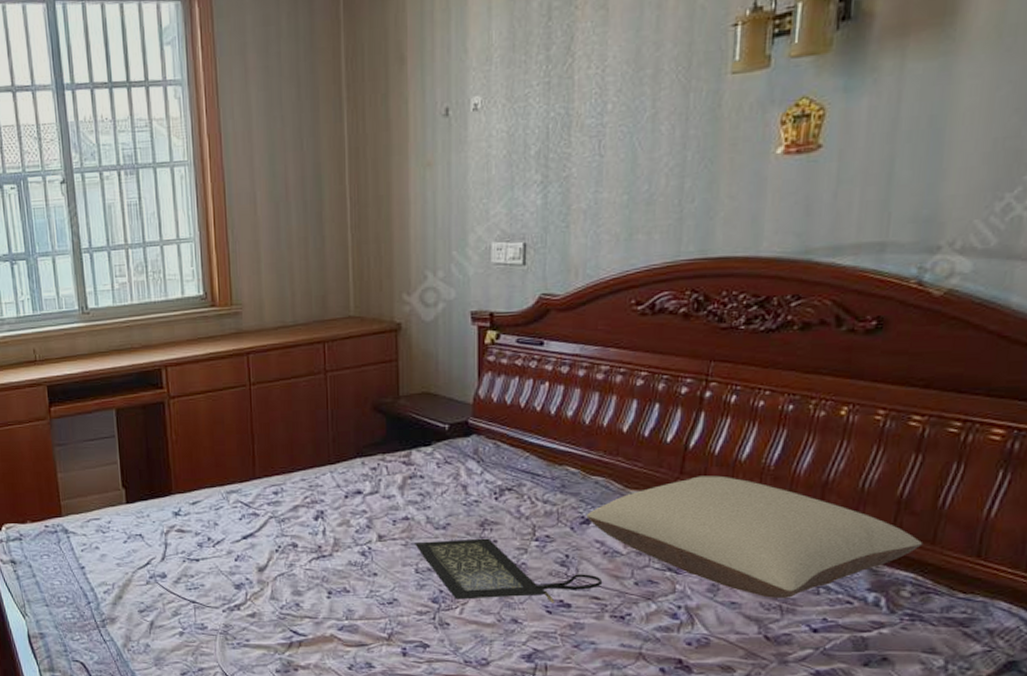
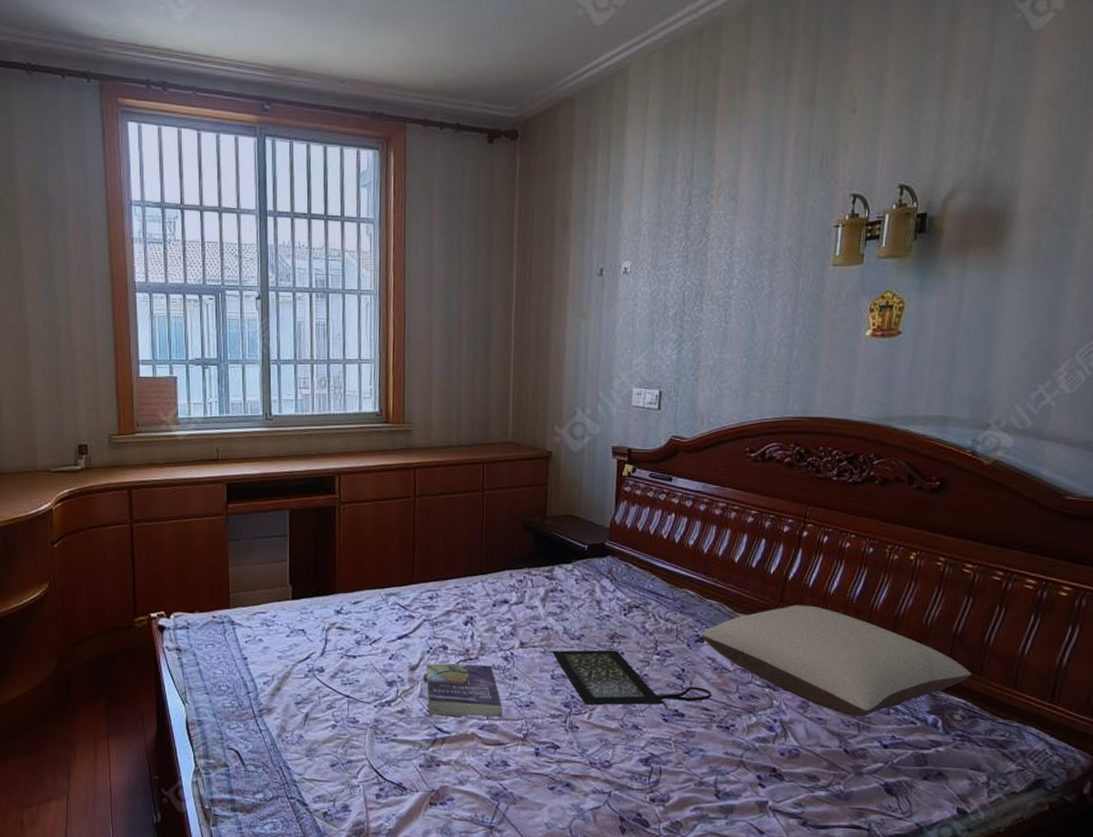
book: none [274,562,364,617] -> present [424,663,503,717]

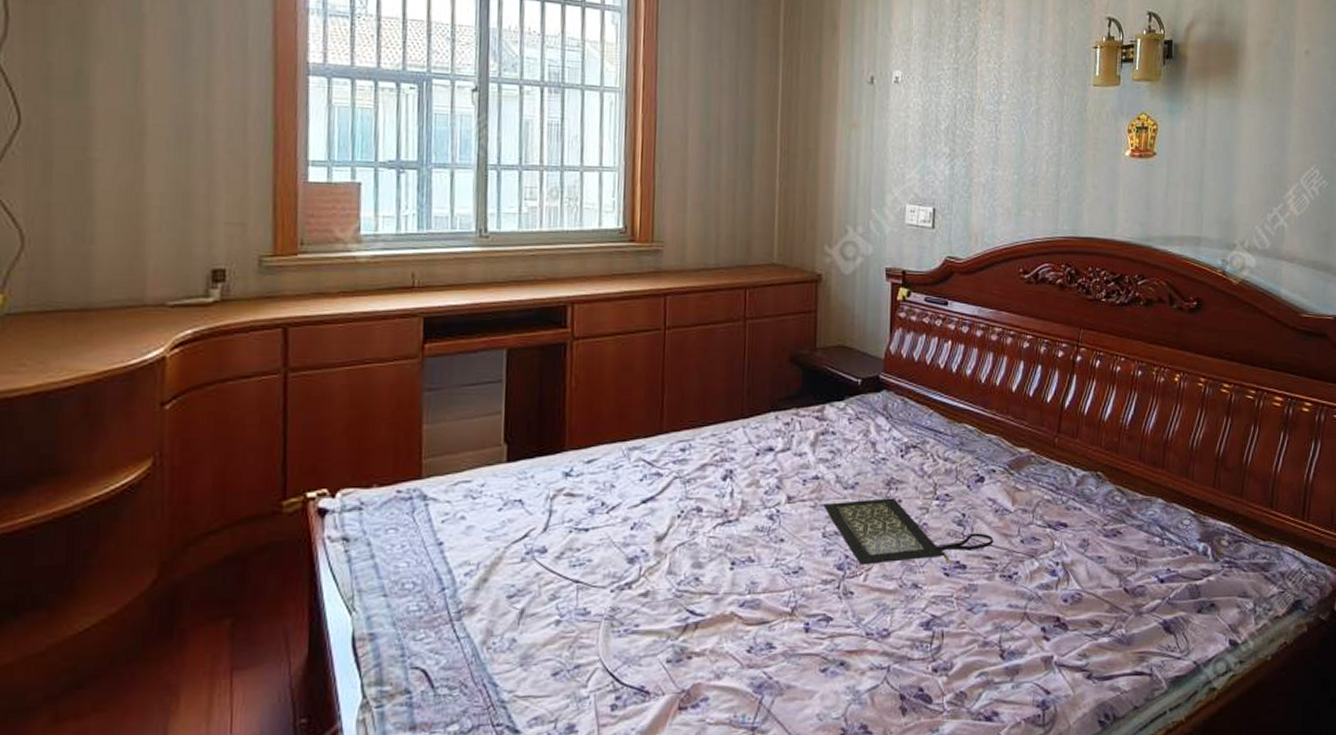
book: present [424,663,503,717] -> none [673,527,768,595]
pillow: present [701,605,972,717] -> none [981,434,1235,551]

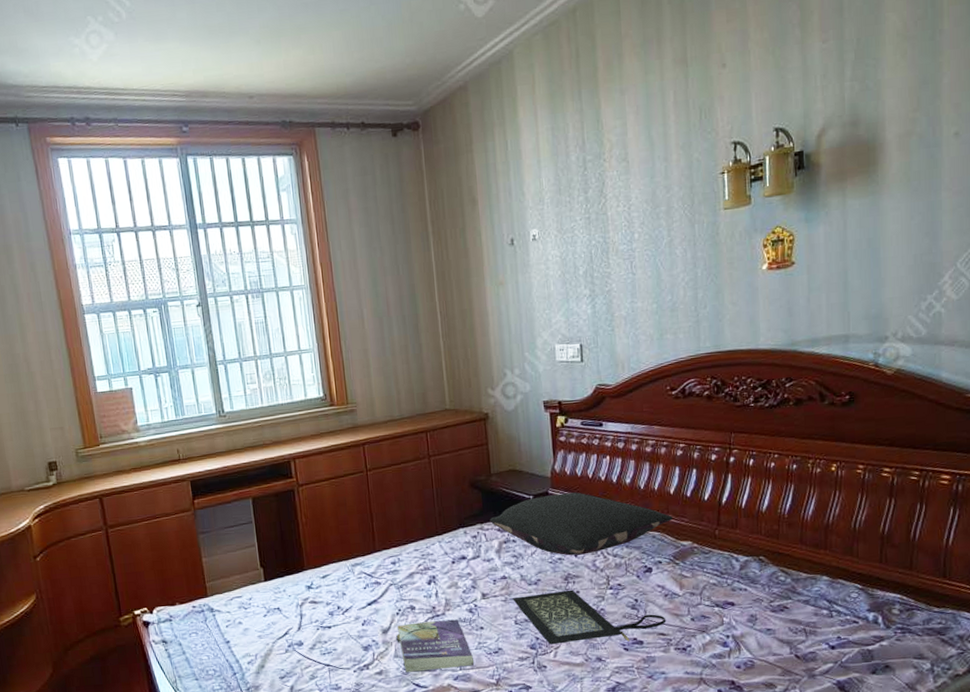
book: none [673,527,768,595] -> present [396,619,475,673]
pillow: none [808,380,1012,456] -> present [490,492,673,556]

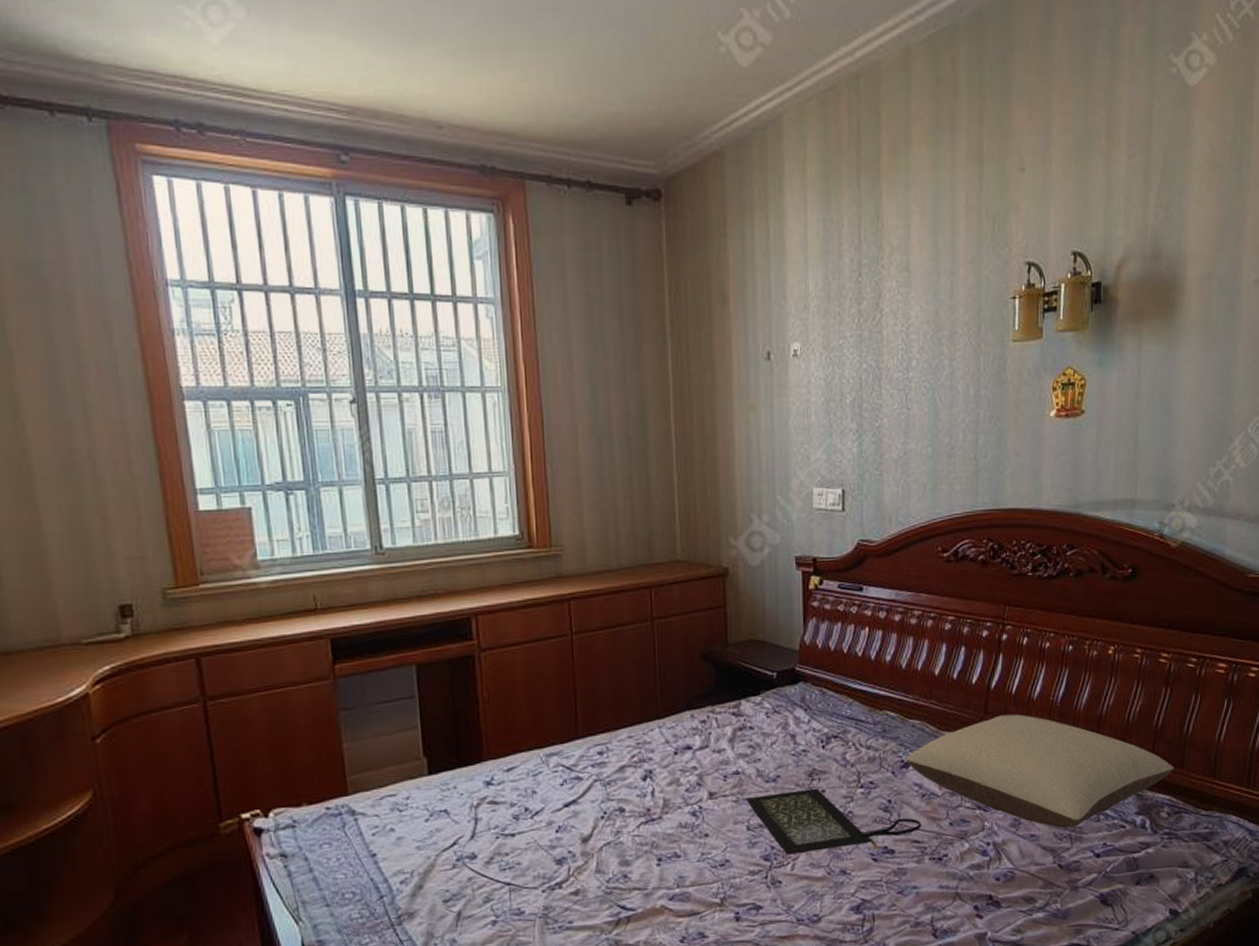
book: present [396,619,475,673] -> none [599,824,696,892]
pillow: present [490,492,673,556] -> none [723,670,936,747]
pillow: none [649,525,904,623] -> present [906,714,1175,828]

